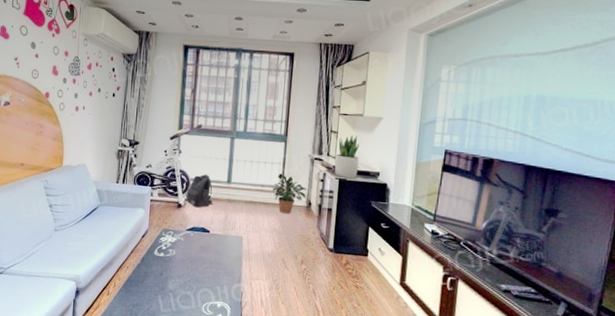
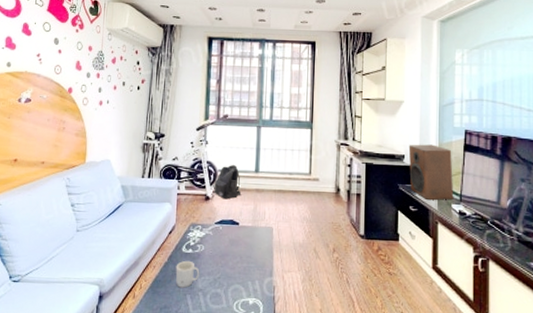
mug: none [147,263,171,289] -> present [175,260,200,288]
potted plant: present [273,173,307,214] -> none [301,160,335,202]
planter: present [334,134,360,180] -> none [360,119,384,163]
speaker: none [383,162,429,220] -> present [408,144,454,200]

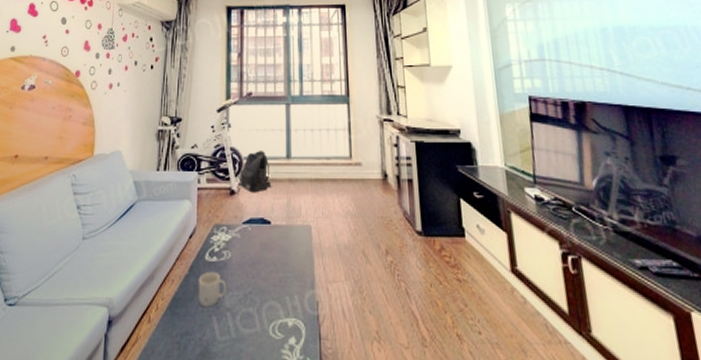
speaker: present [408,144,454,200] -> none [463,115,527,183]

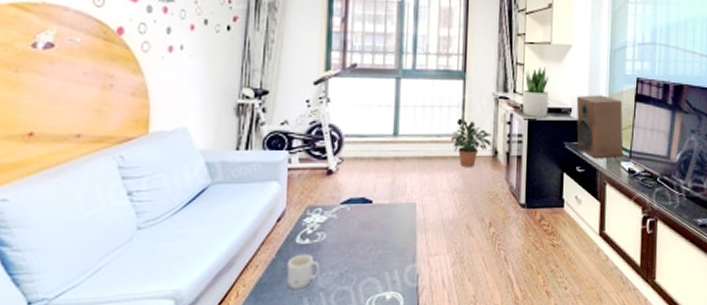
backpack: present [239,150,272,193] -> none [338,127,376,172]
potted plant: none [340,141,380,191] -> present [451,118,492,168]
planter: none [406,88,435,141] -> present [522,66,549,119]
speaker: none [463,115,527,183] -> present [576,95,624,158]

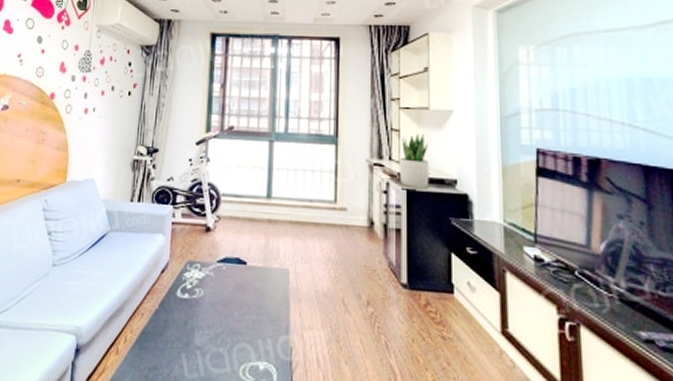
mug: present [286,253,321,290] -> none [167,308,198,344]
potted plant: present [451,118,492,168] -> none [324,184,367,238]
speaker: present [576,95,624,158] -> none [462,166,526,241]

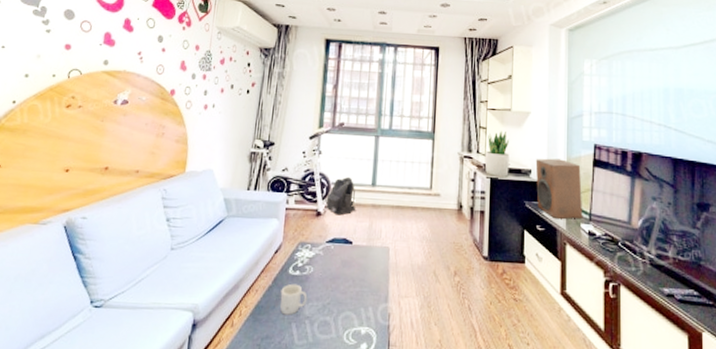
mug: none [167,308,198,344] -> present [279,283,308,315]
backpack: none [216,187,250,232] -> present [326,176,356,216]
speaker: none [462,166,526,241] -> present [535,158,583,220]

